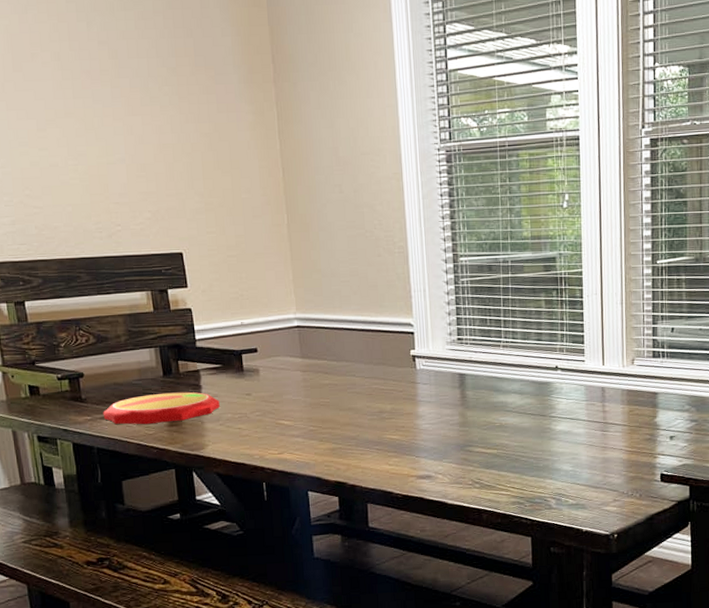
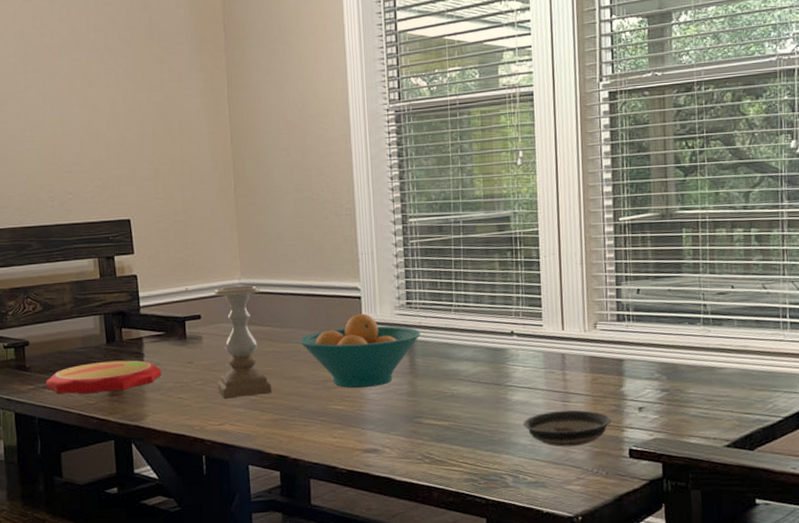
candle holder: none [270,320,330,428] -> present [214,285,272,398]
fruit bowl: none [355,348,471,419] -> present [300,313,420,389]
saucer: none [565,438,646,472] -> present [523,409,612,447]

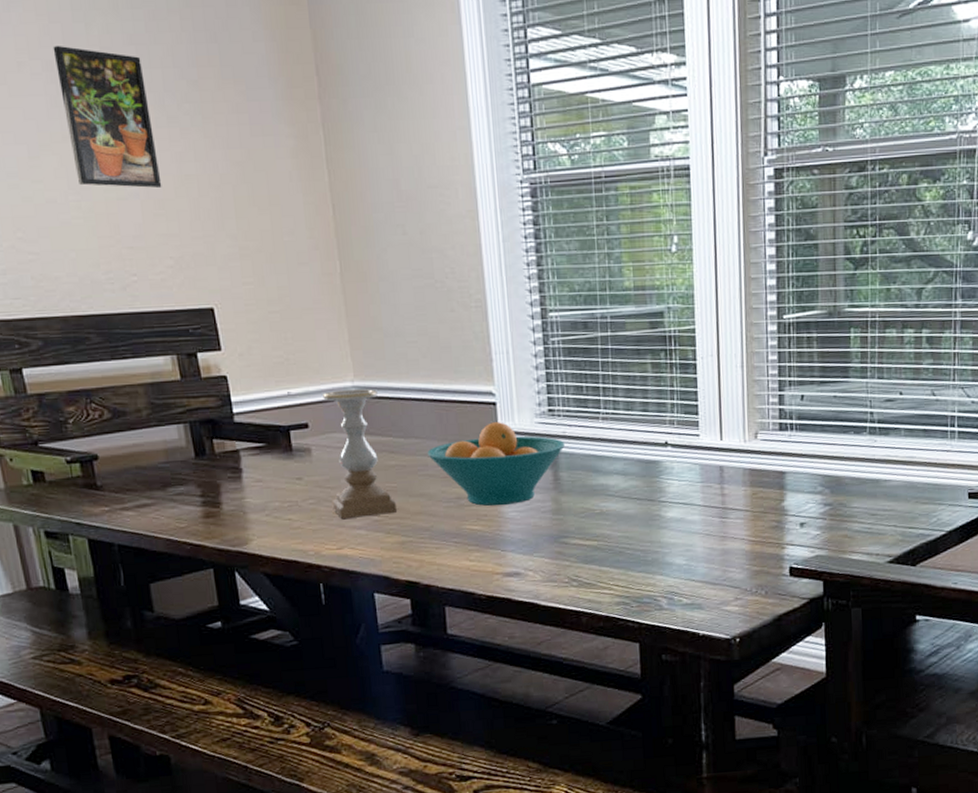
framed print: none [24,19,97,125] -> present [52,46,162,189]
plate: present [46,360,161,394] -> none [123,476,265,516]
saucer: present [523,409,612,447] -> none [678,526,772,566]

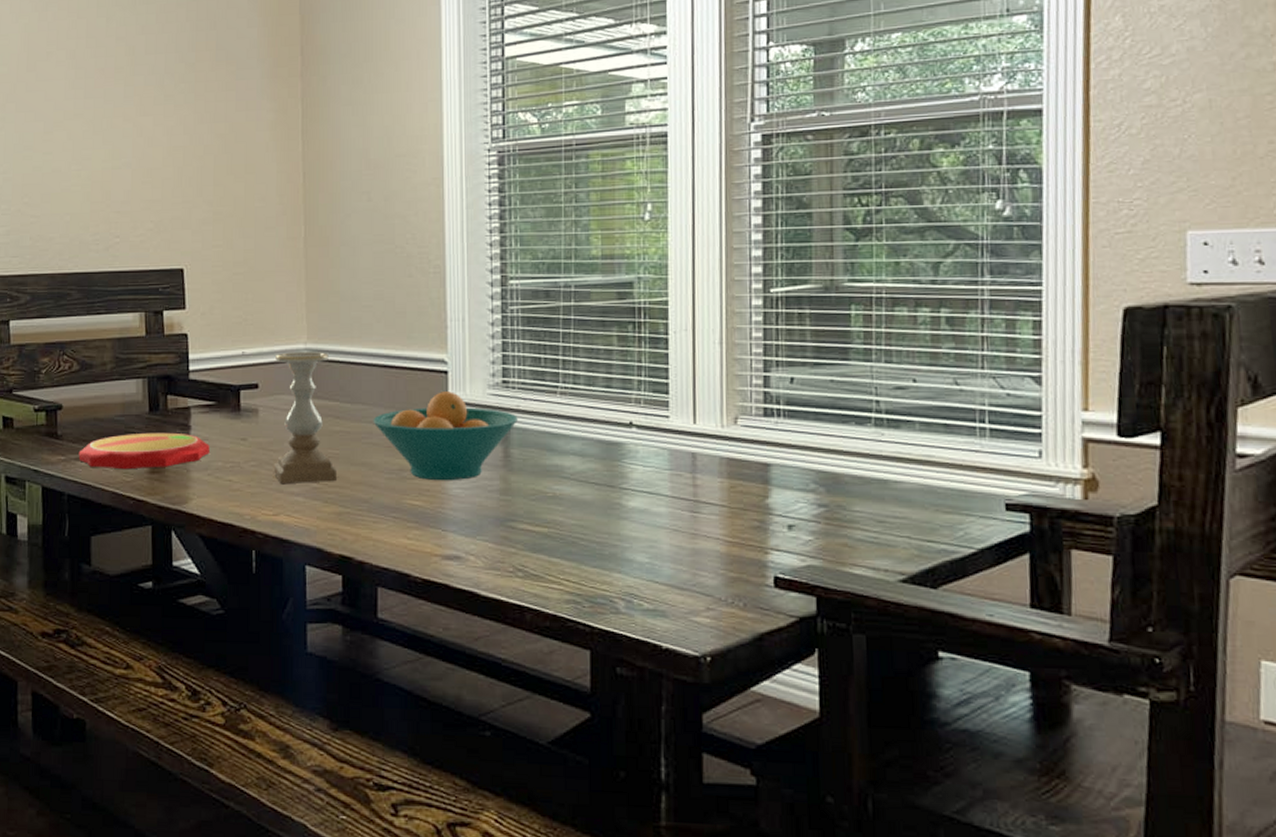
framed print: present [52,46,162,189] -> none [77,37,152,159]
plate: none [123,476,265,516] -> present [78,432,210,470]

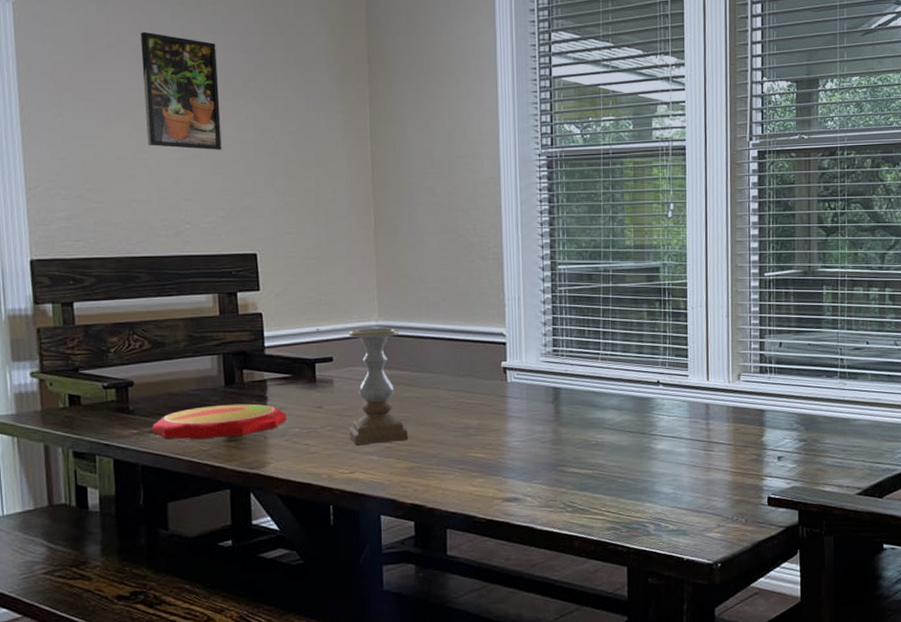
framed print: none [77,37,152,159] -> present [140,32,222,151]
fruit bowl: present [373,392,518,481] -> none [440,360,566,436]

